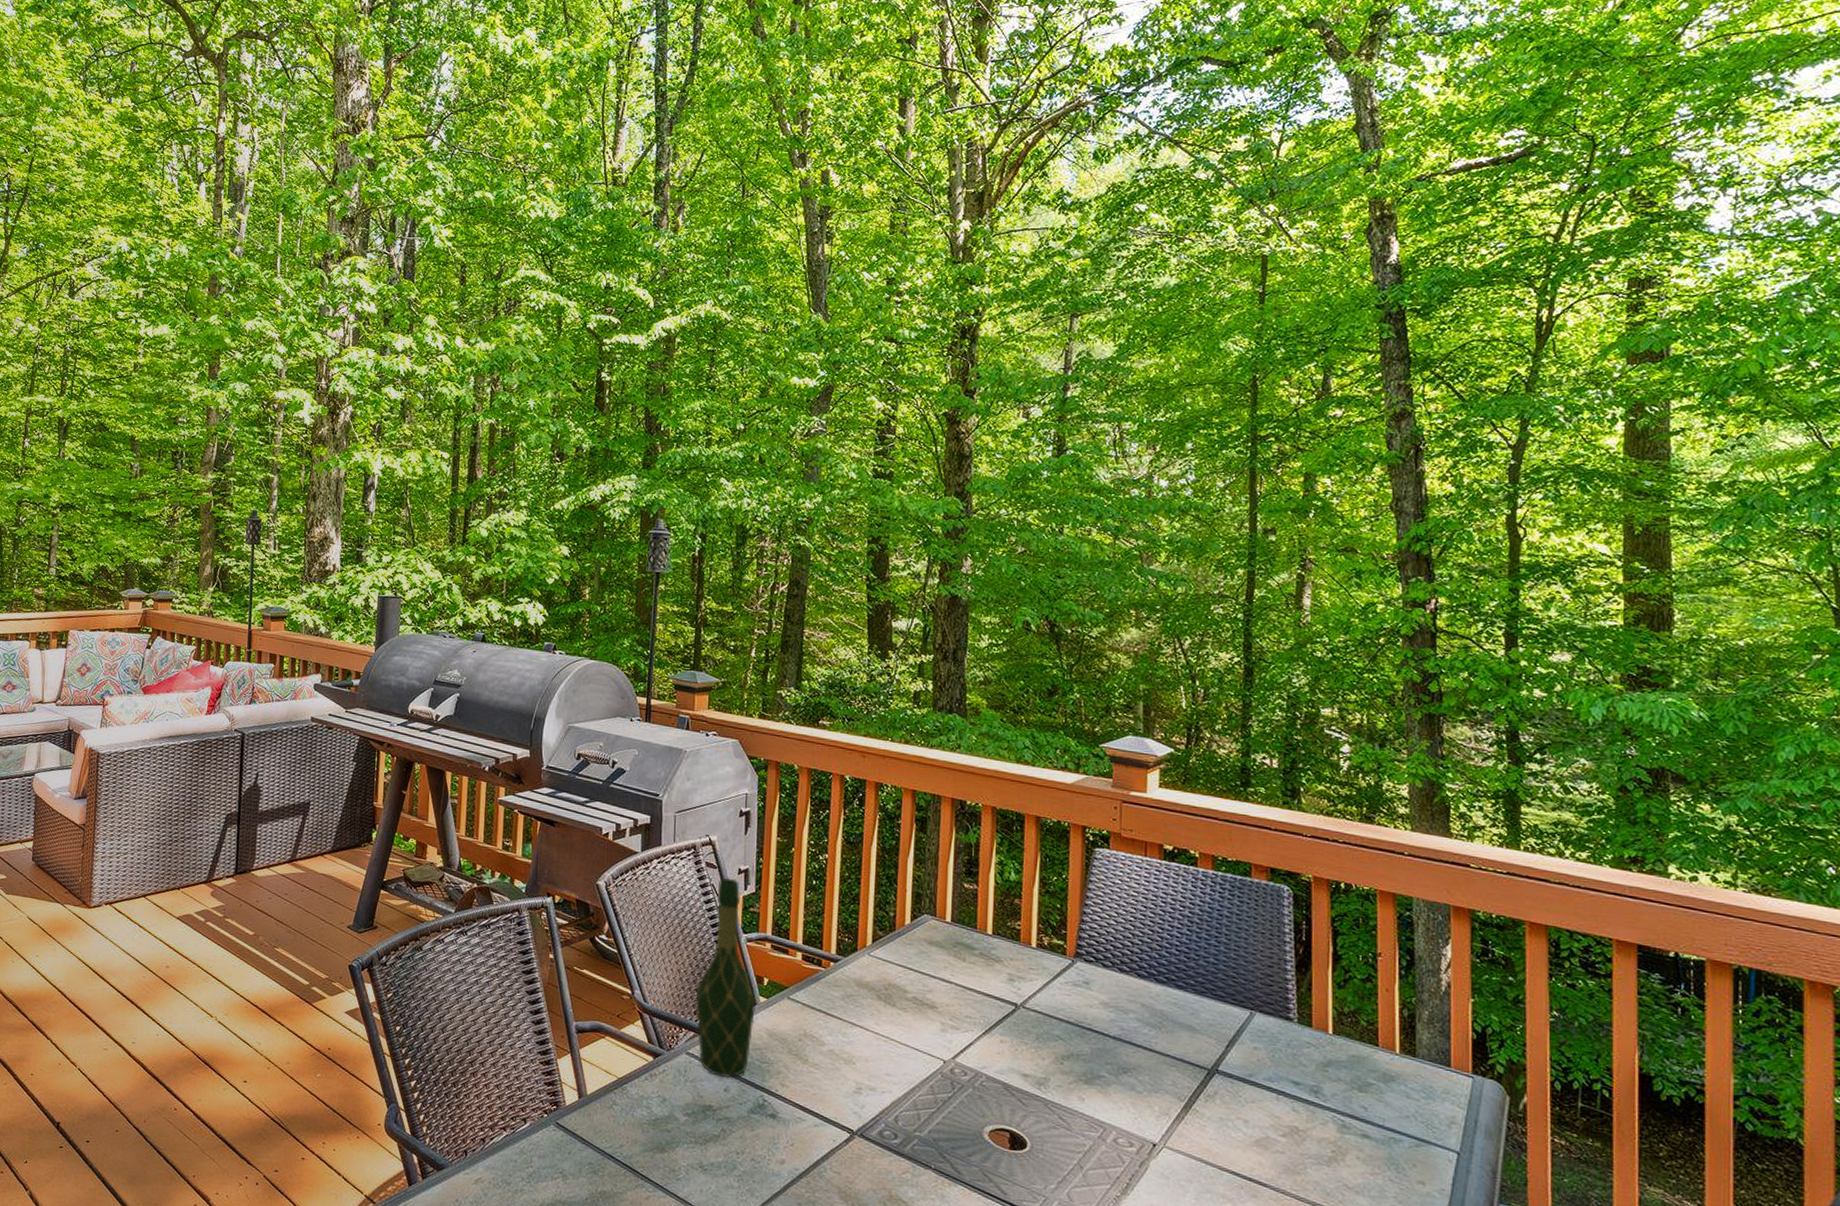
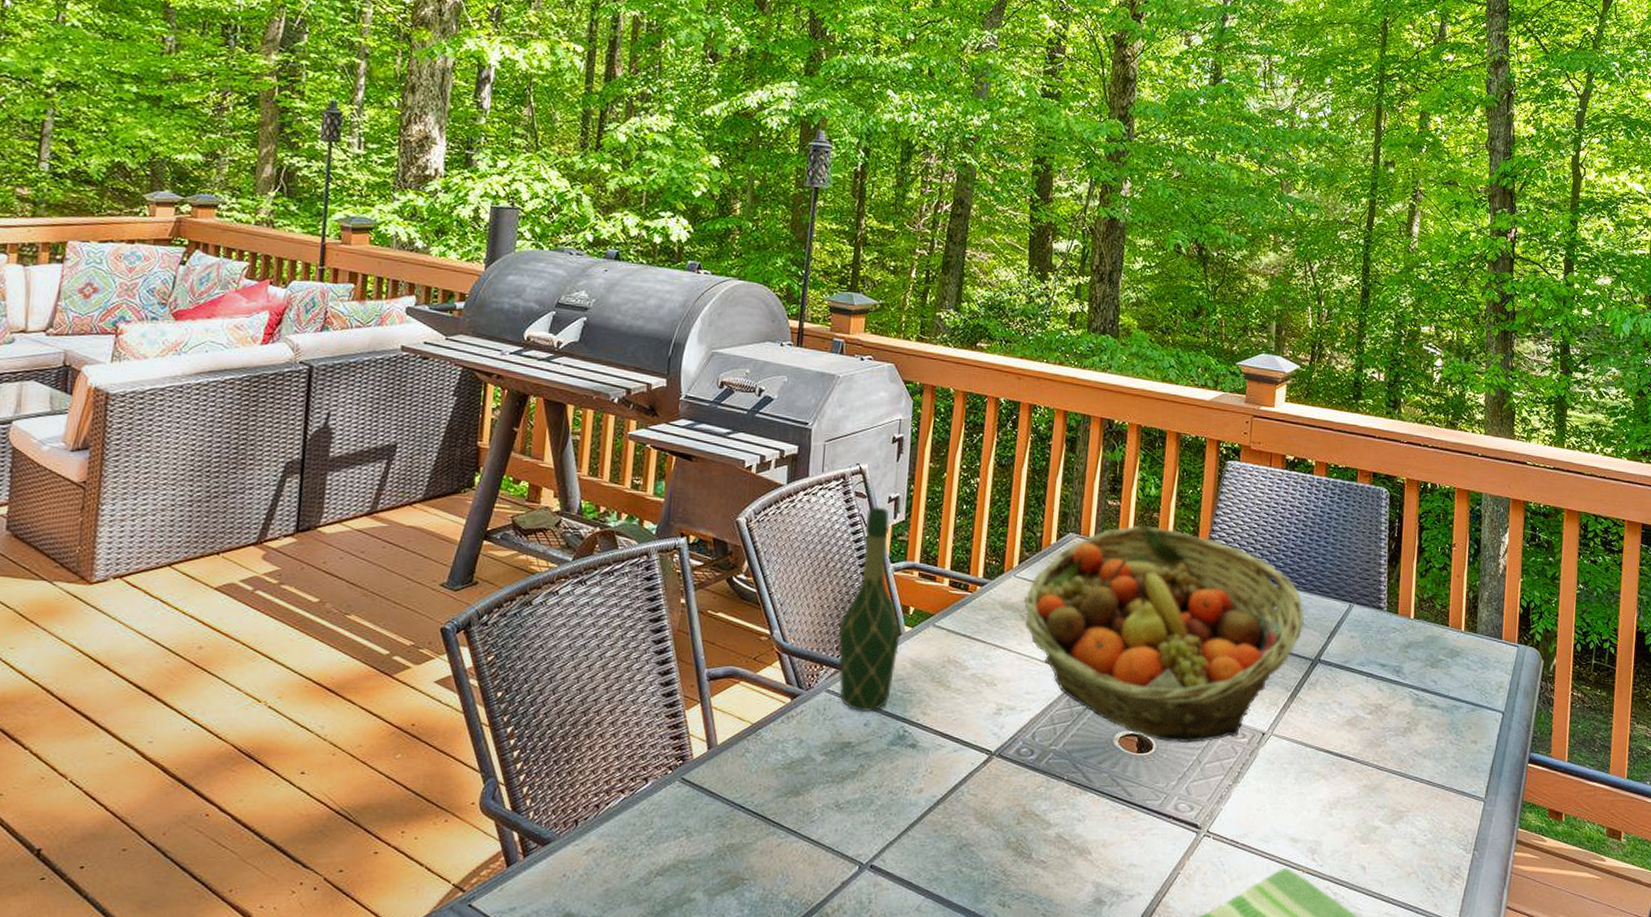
fruit basket: none [880,910,1196,1146] -> present [1024,525,1304,744]

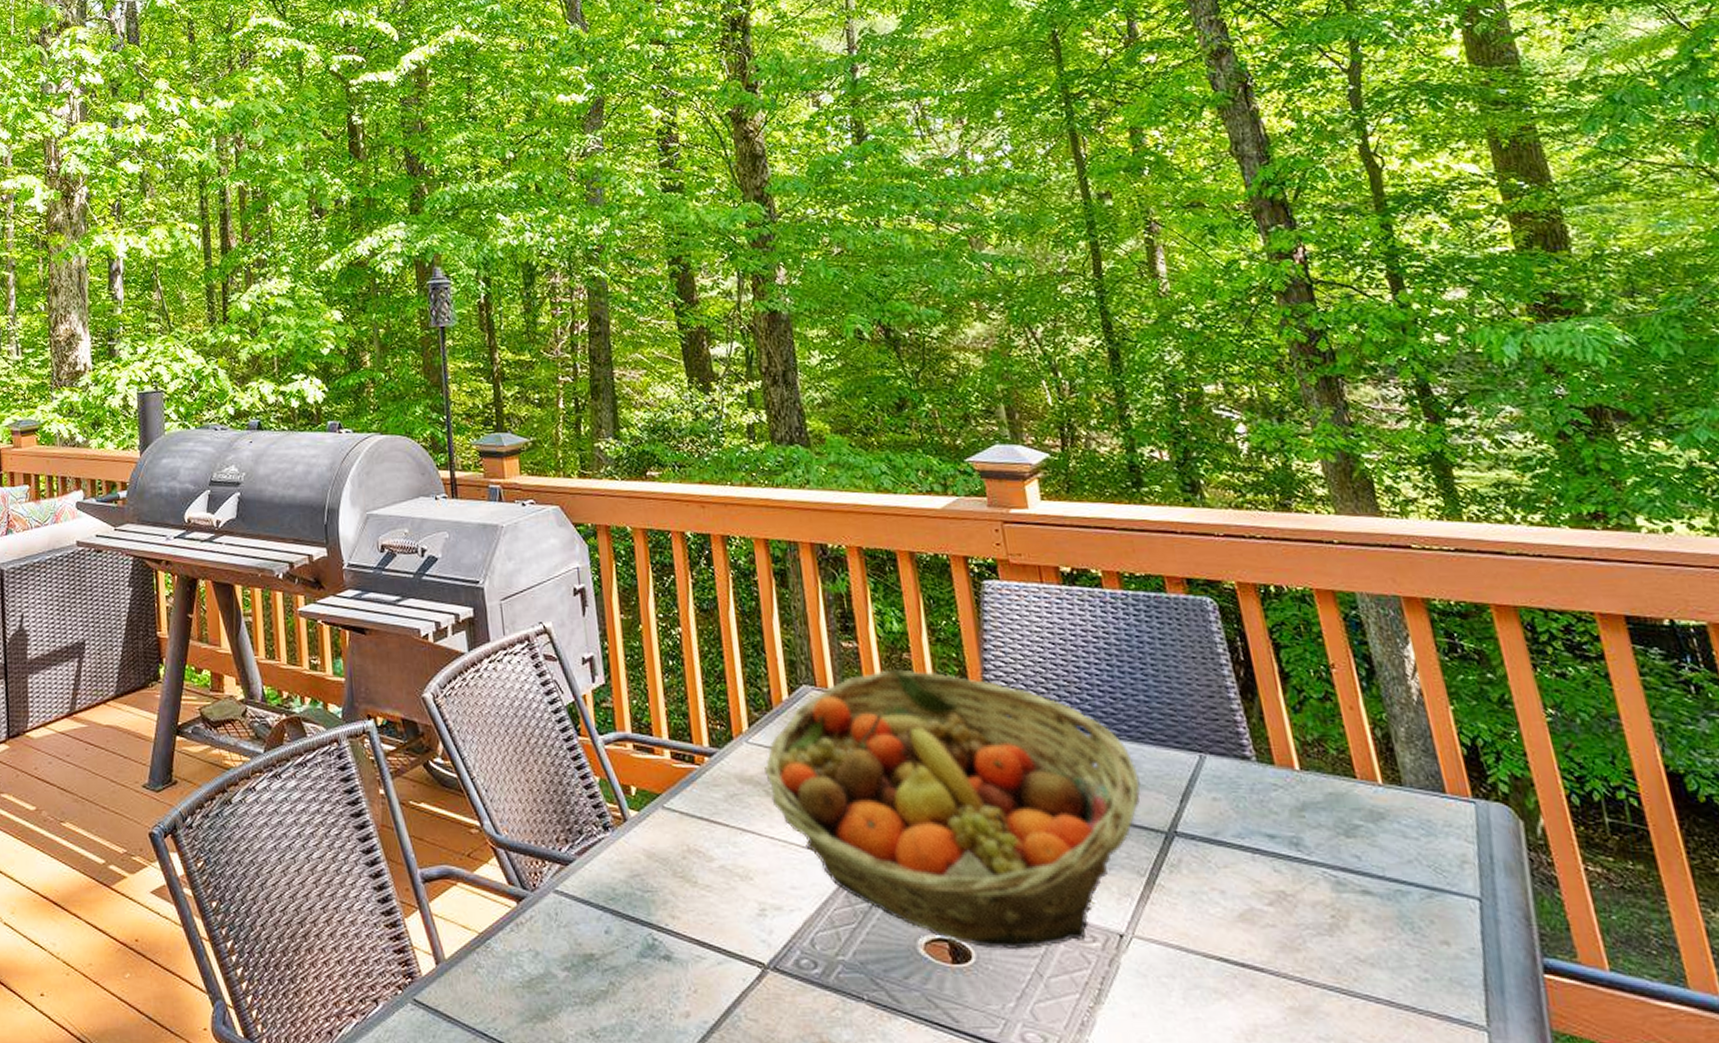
wine bottle: present [838,507,901,713] -> none [555,670,629,917]

